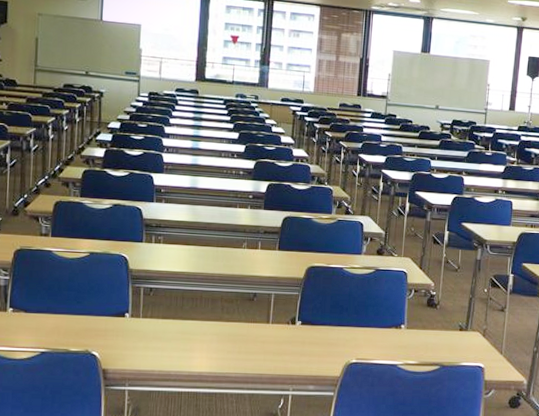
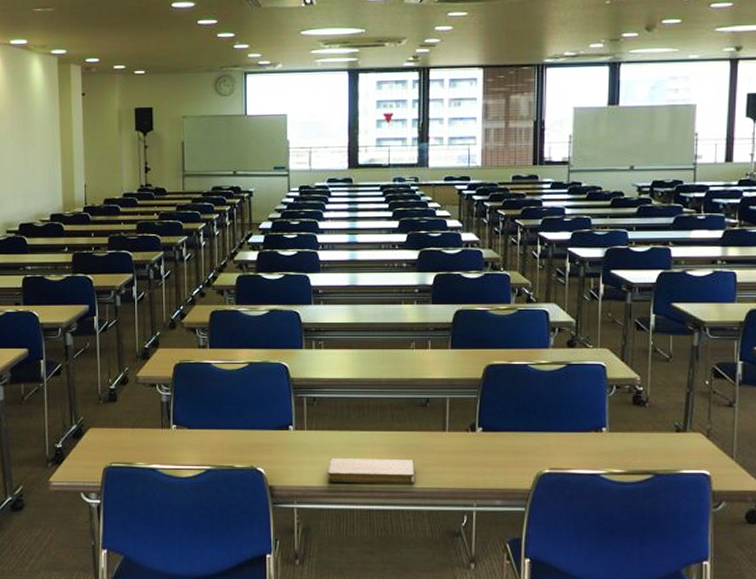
notebook: none [159,345,240,369] -> present [328,458,414,484]

